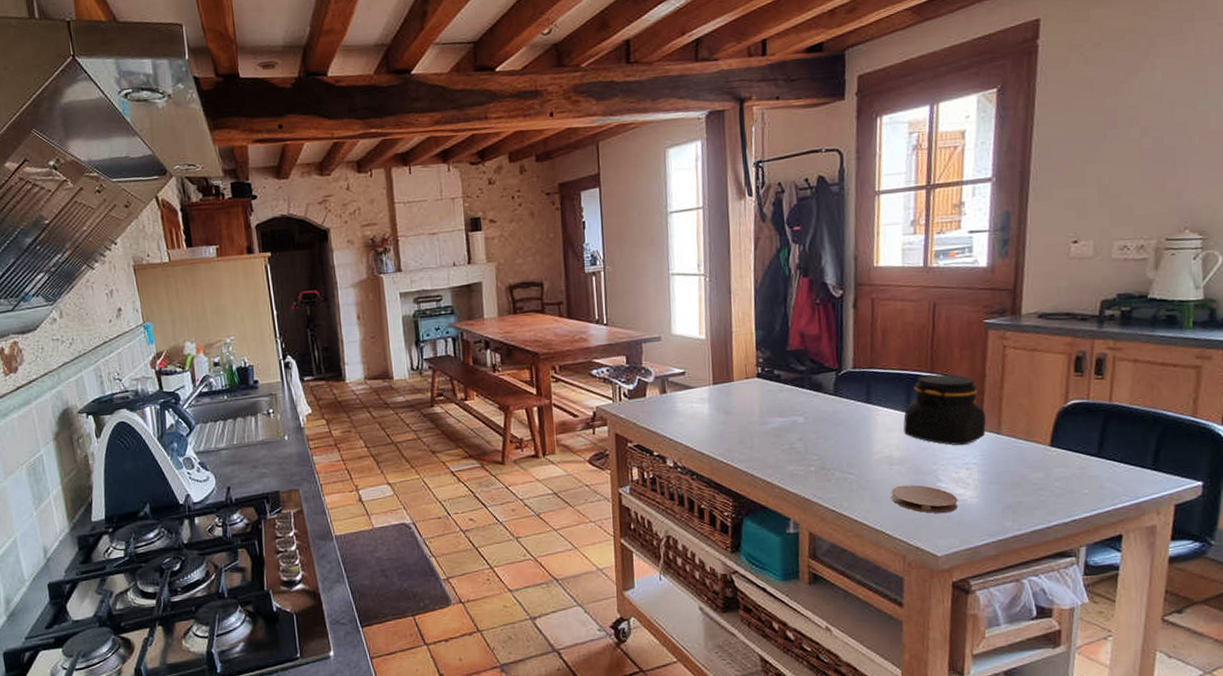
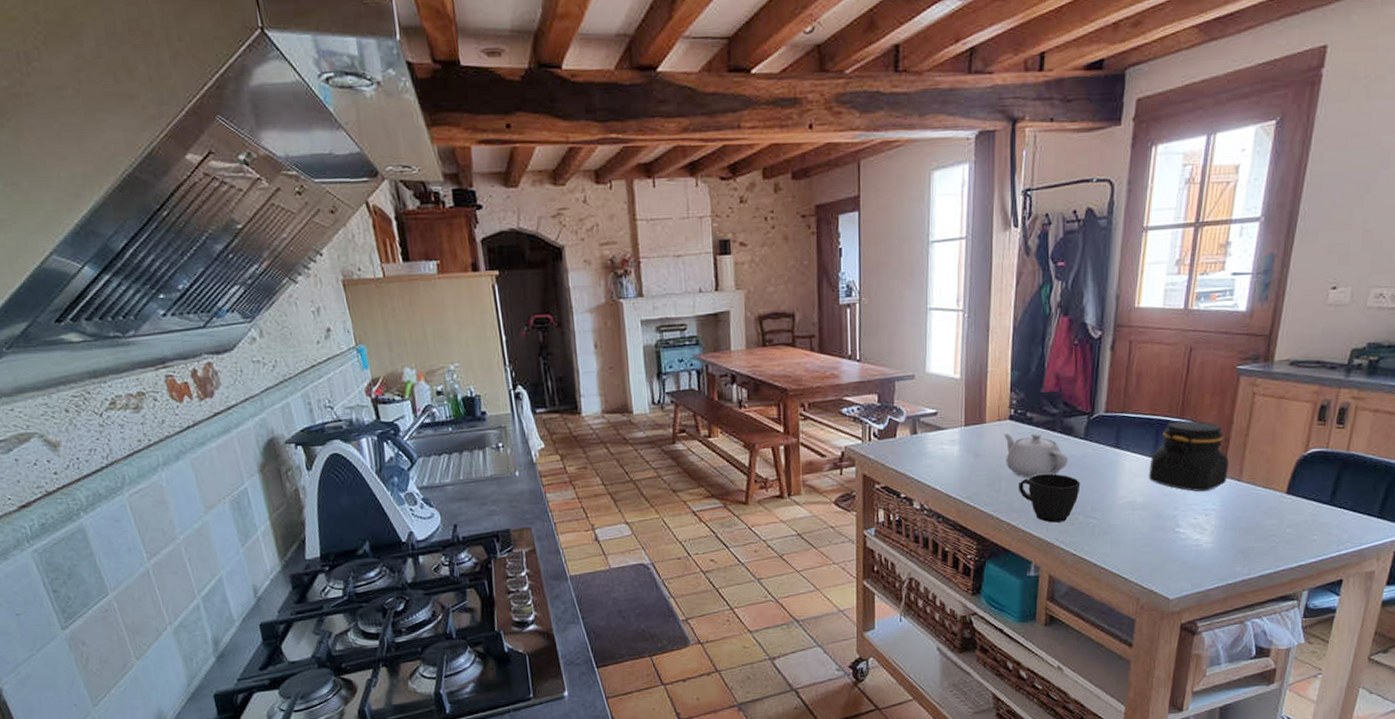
teapot: none [752,390,819,434] -> present [1003,433,1068,478]
cup: none [771,430,834,479] -> present [1019,474,1081,523]
coaster: present [891,484,958,514] -> none [1131,529,1194,558]

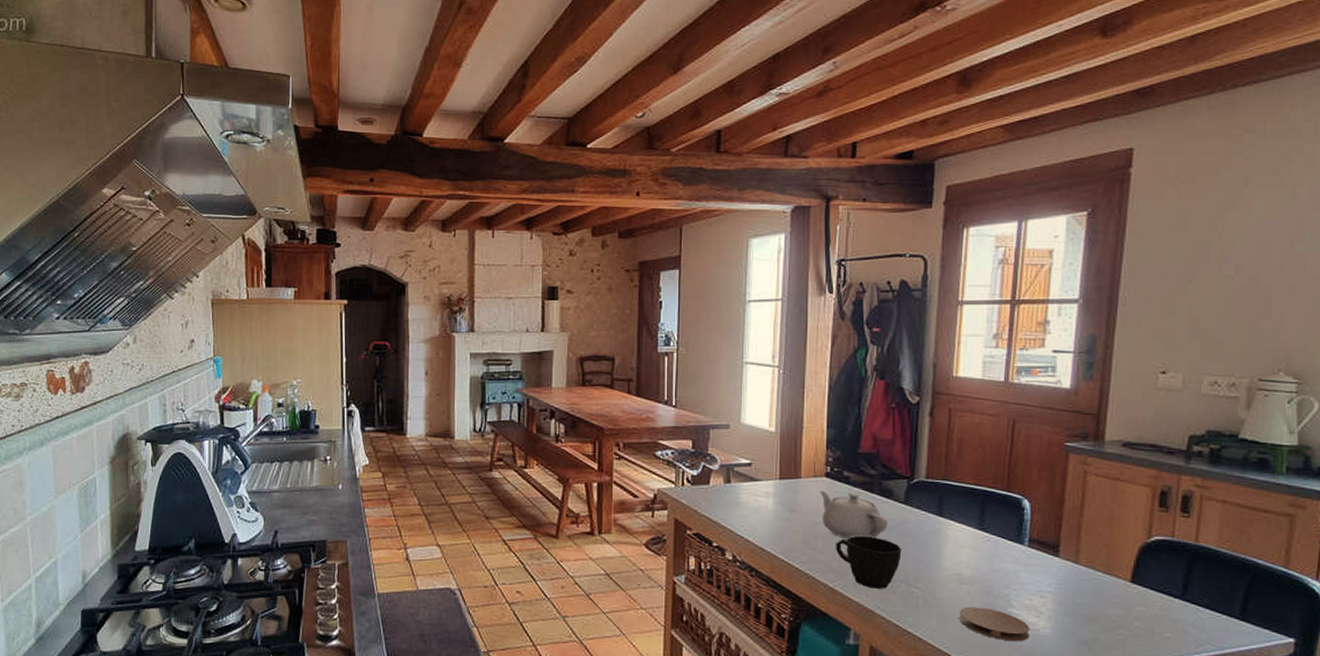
coaster: none [1131,529,1194,558] -> present [959,606,1030,642]
jar: present [1149,420,1229,492] -> none [976,493,1063,572]

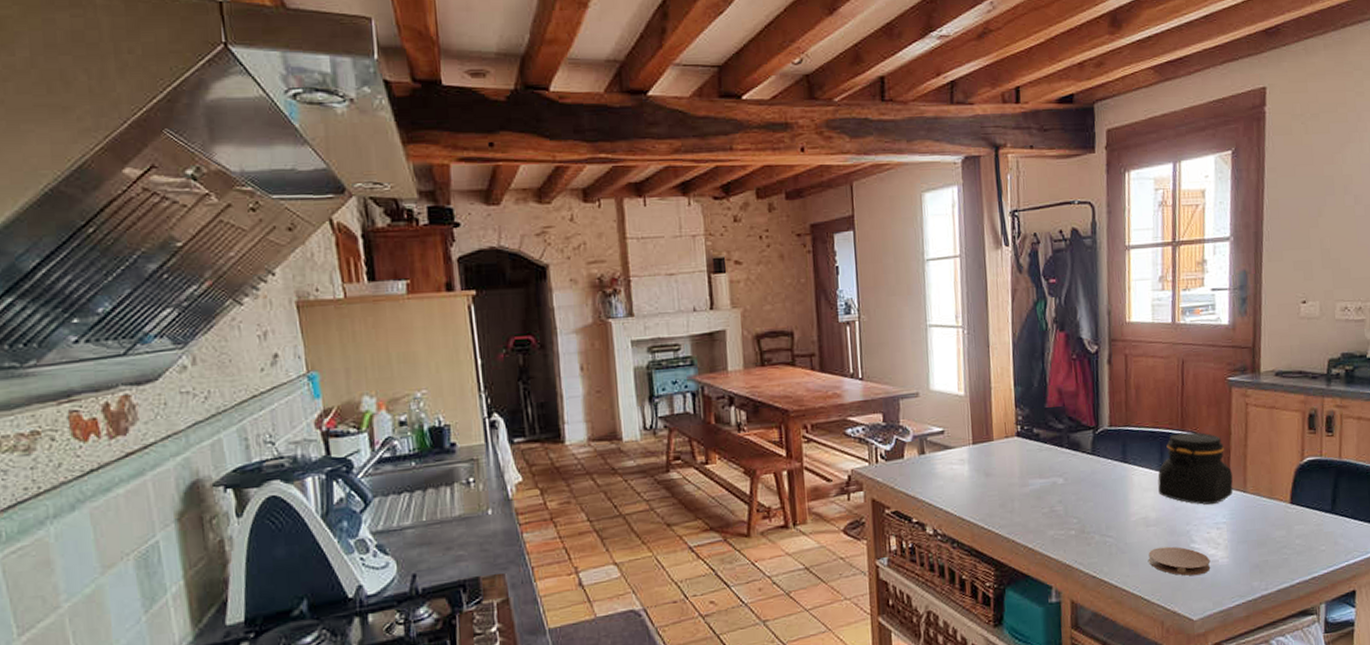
teapot: present [819,490,888,539] -> none [1012,449,1078,497]
cup: present [836,536,902,589] -> none [1032,491,1093,544]
jar: none [976,493,1063,572] -> present [1157,432,1233,505]

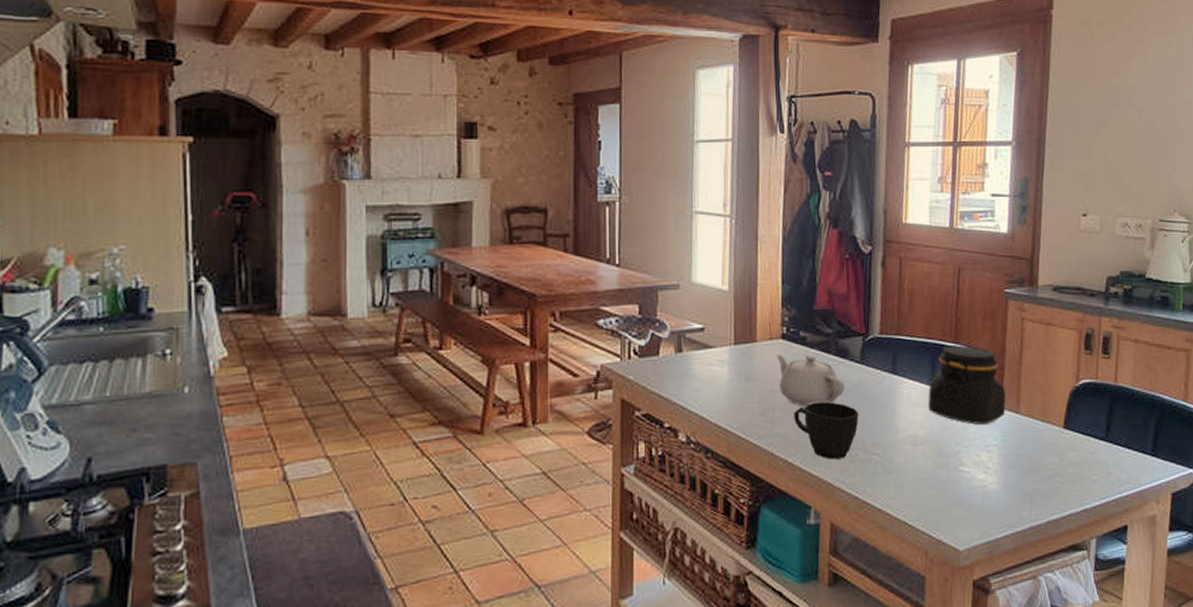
teapot: none [1012,449,1078,497] -> present [776,354,845,406]
cup: none [1032,491,1093,544] -> present [794,402,859,460]
coaster: present [1148,546,1211,576] -> none [915,468,980,502]

